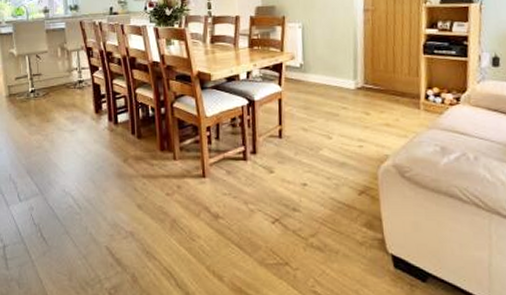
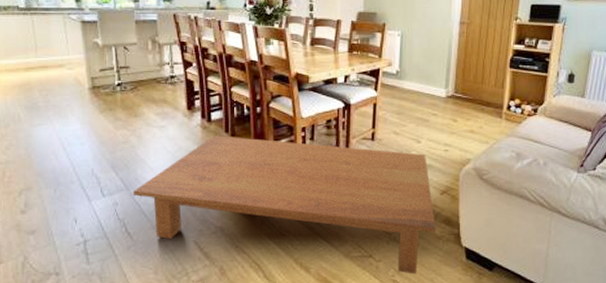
coffee table: none [47,137,357,285] -> present [133,135,436,274]

